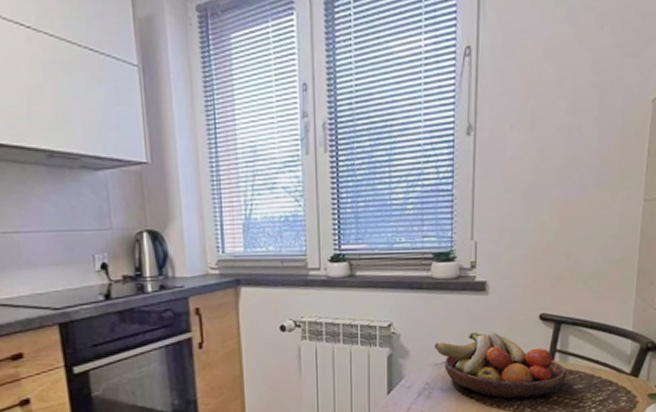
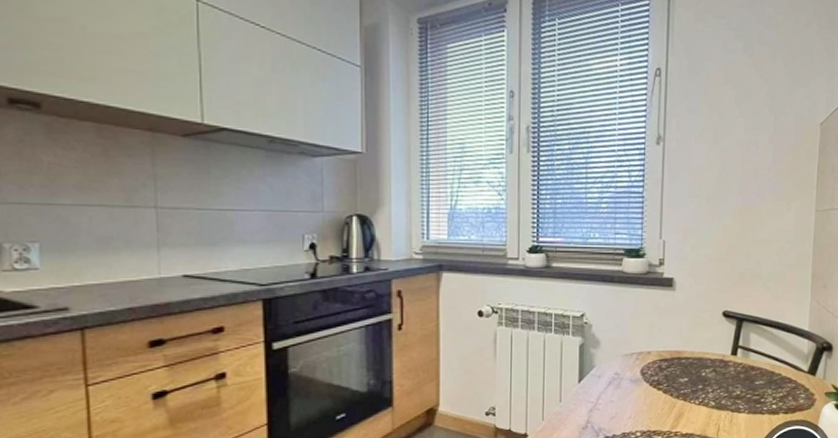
fruit bowl: present [434,332,566,399] -> none [624,325,748,392]

